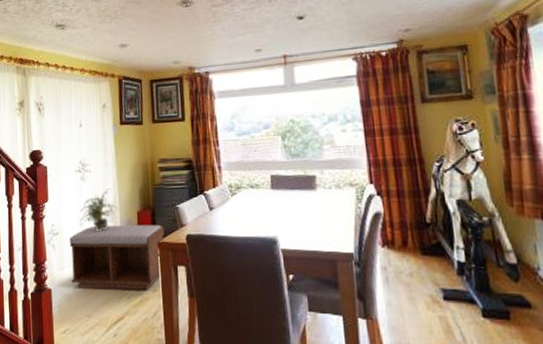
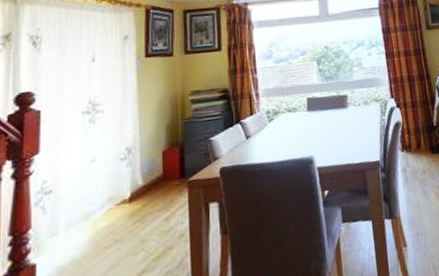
bench: present [70,224,165,290] -> none [67,161,195,255]
potted plant: present [80,188,115,231] -> none [85,128,134,180]

